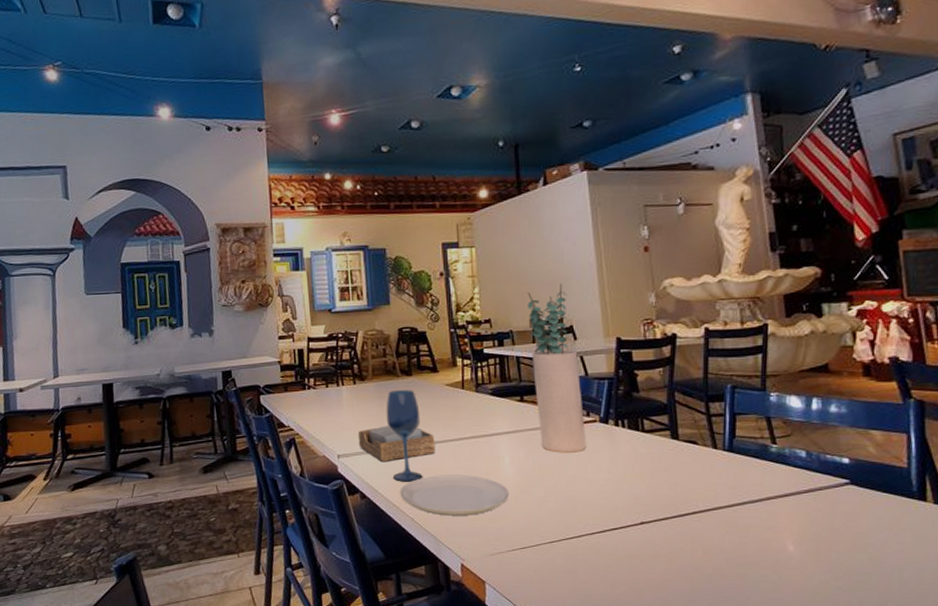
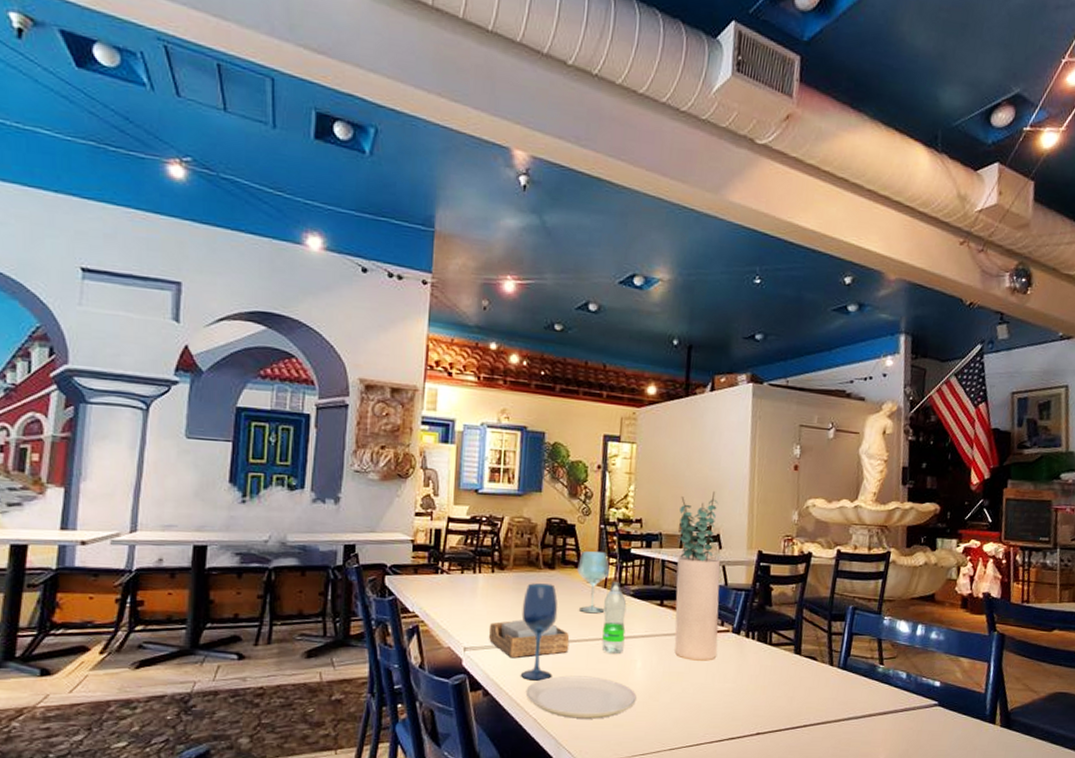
wine glass: none [433,355,466,415] -> present [577,551,611,614]
bottle: none [464,382,489,453] -> present [602,582,627,655]

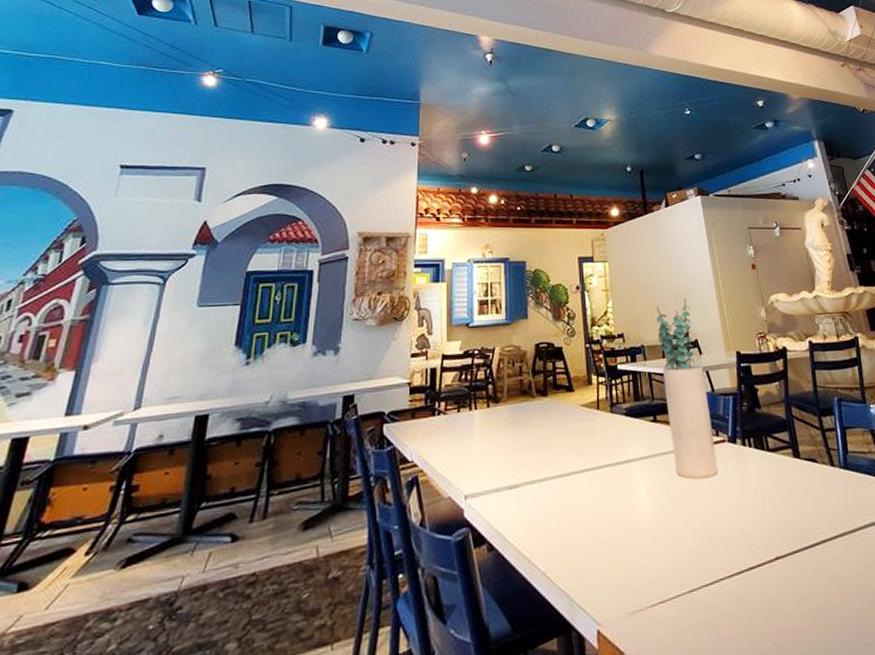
napkin holder: present [488,619,570,658] -> none [488,455,570,501]
wineglass: present [521,583,558,681] -> none [520,412,557,526]
plate: present [525,675,637,719] -> none [531,511,646,567]
wine glass: present [577,551,611,614] -> none [569,372,601,440]
bottle: present [602,582,627,655] -> none [599,402,625,484]

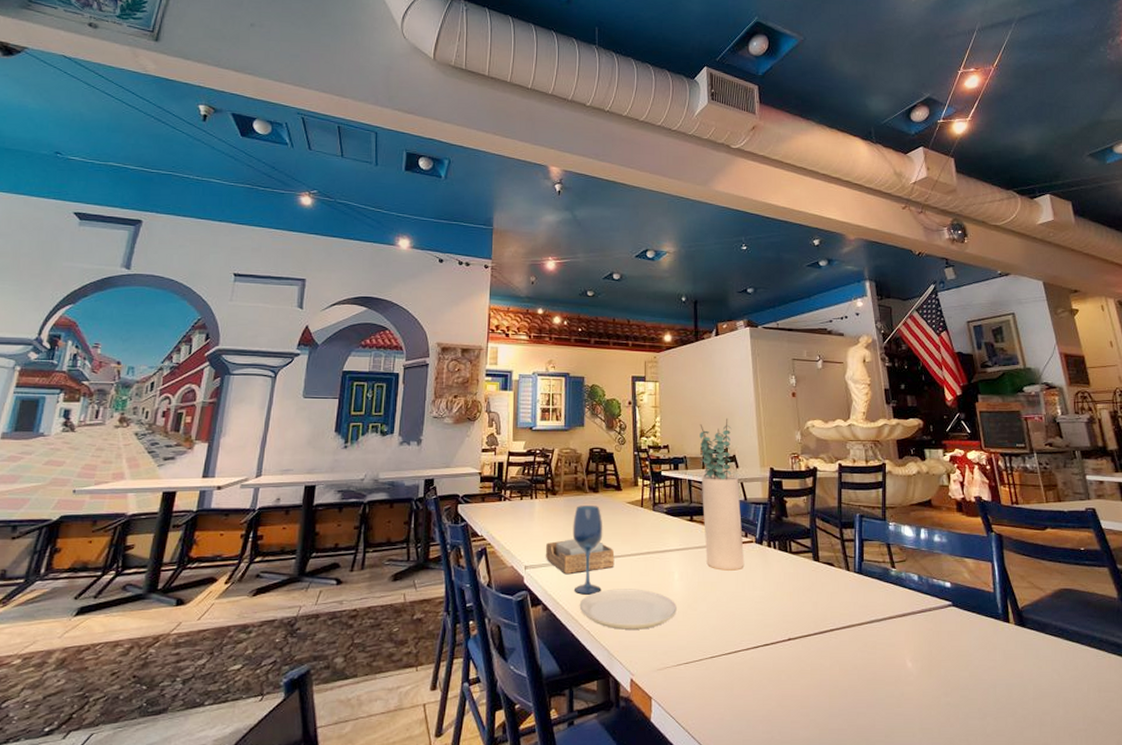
napkin holder: none [488,455,570,501] -> present [545,539,615,574]
wineglass: none [520,412,557,526] -> present [572,506,603,595]
plate: none [531,511,646,567] -> present [579,589,677,630]

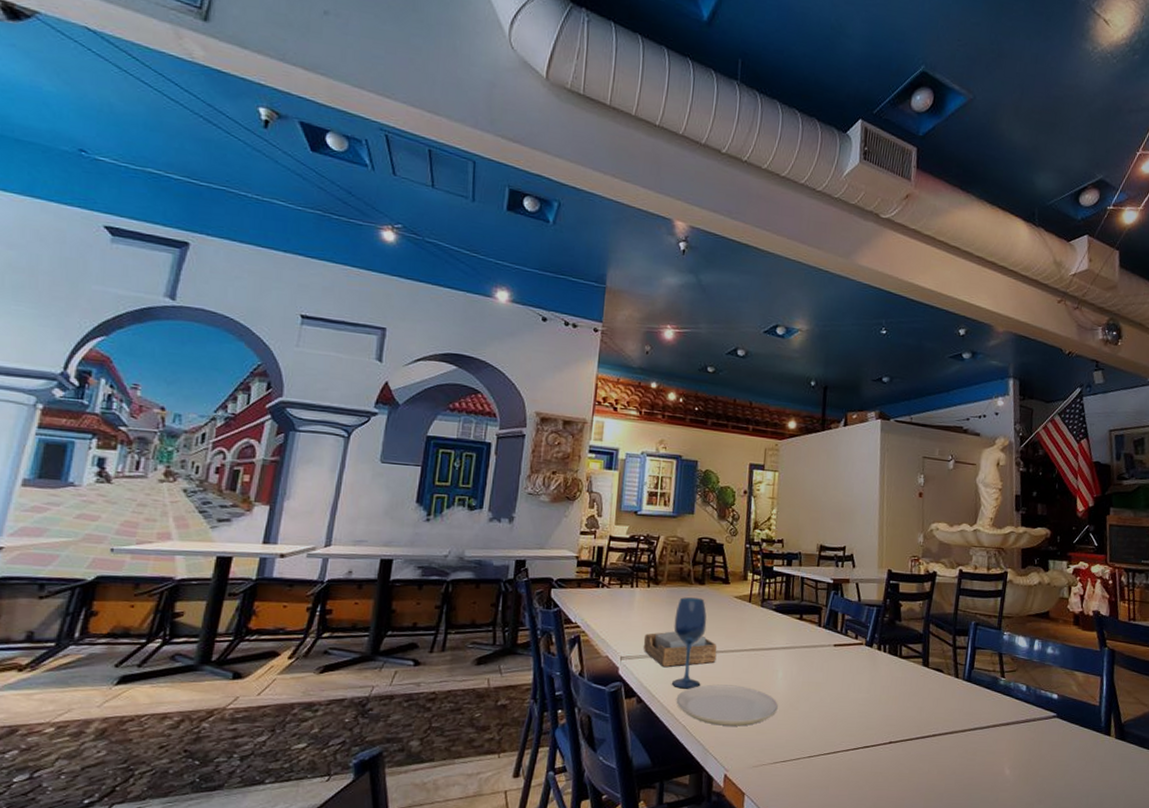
vase: present [699,419,745,571] -> none [813,515,854,672]

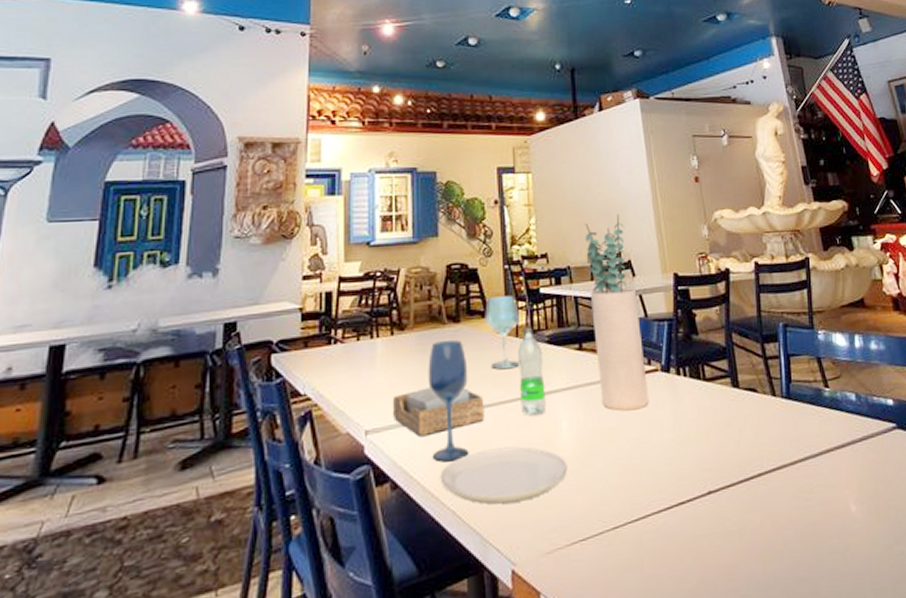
wine glass: none [725,568,755,626] -> present [485,296,521,370]
bottle: none [746,597,769,665] -> present [518,328,546,417]
vase: none [813,515,854,672] -> present [585,214,649,412]

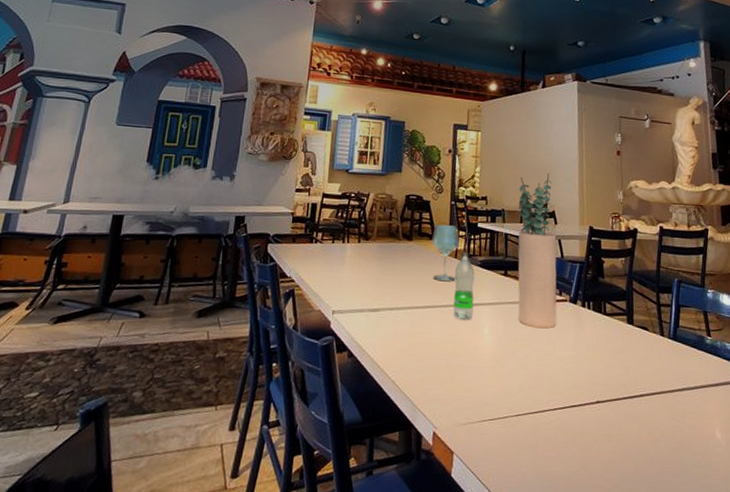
napkin holder: present [392,387,485,436] -> none [353,286,425,322]
wineglass: present [428,340,469,462] -> none [382,253,415,344]
plate: present [440,446,567,505] -> none [385,339,485,383]

